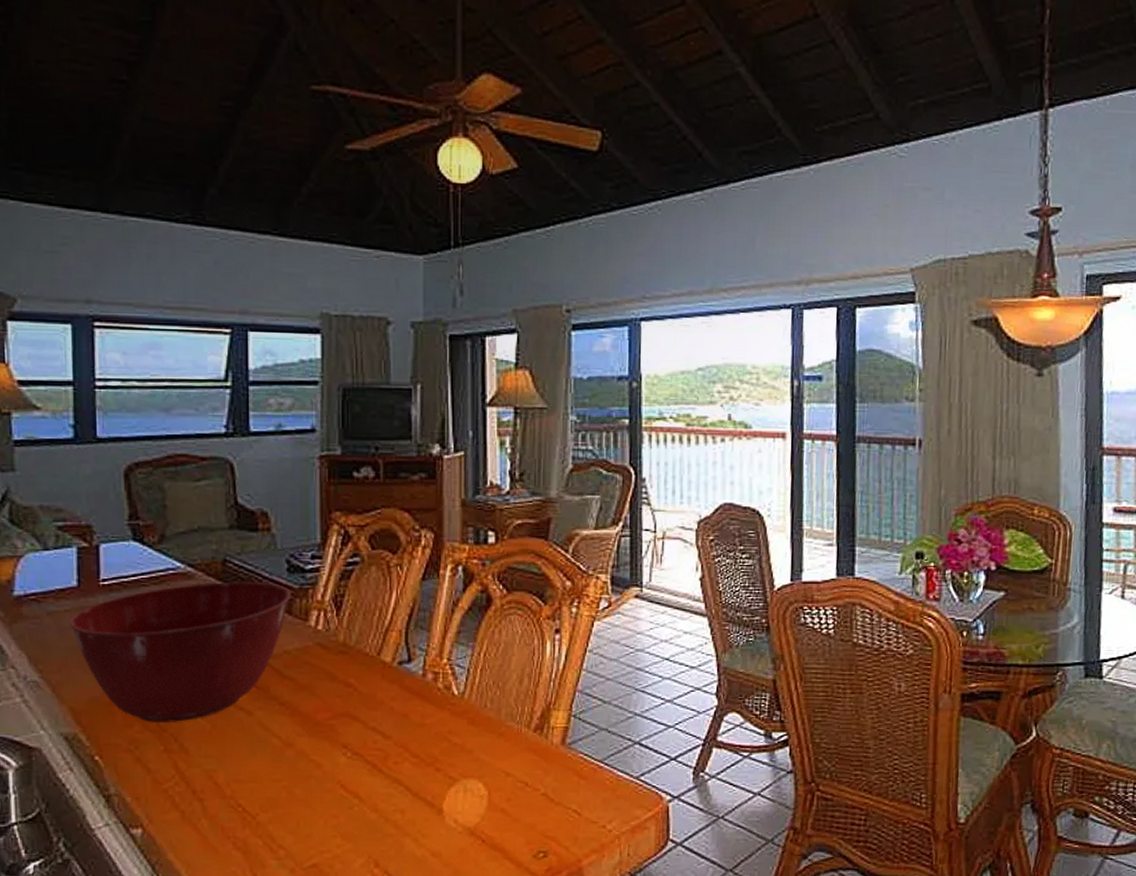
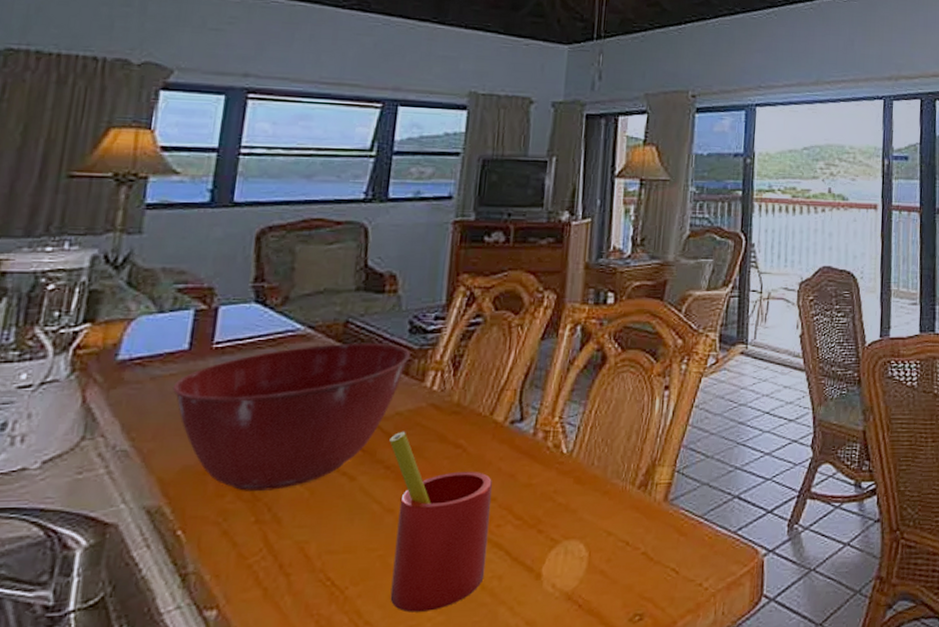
straw: none [281,669,387,839] -> present [389,431,492,612]

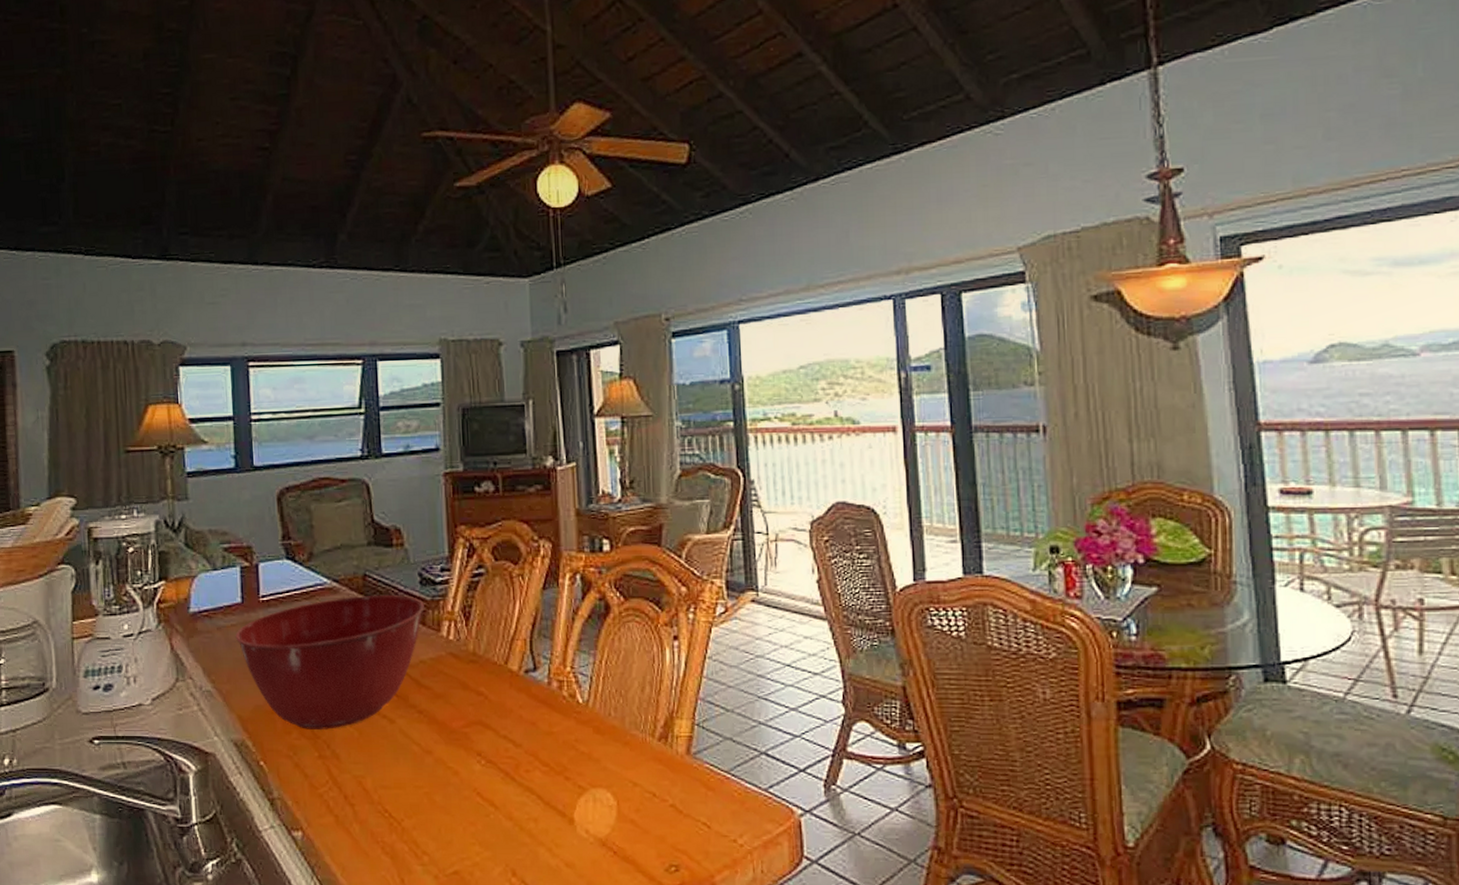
straw: present [389,431,492,612] -> none [418,678,521,846]

